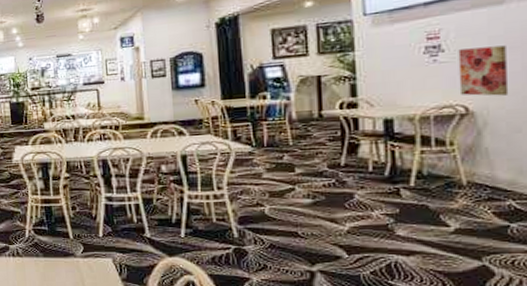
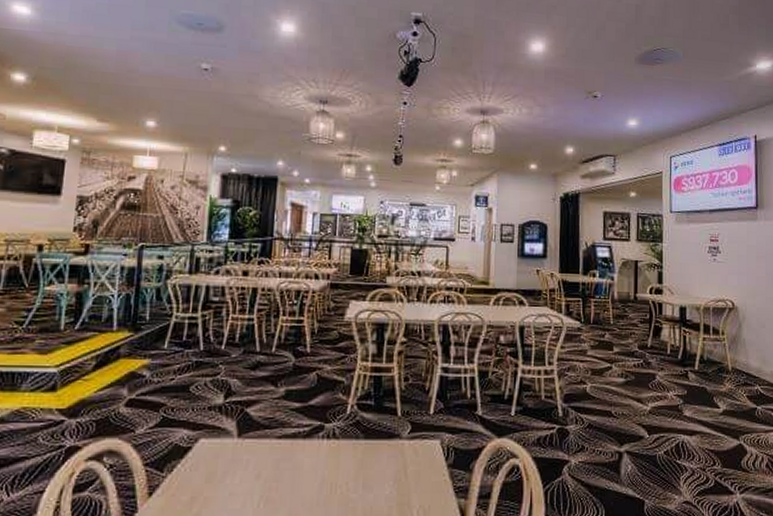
wall art: present [458,45,509,96] -> none [729,253,758,295]

